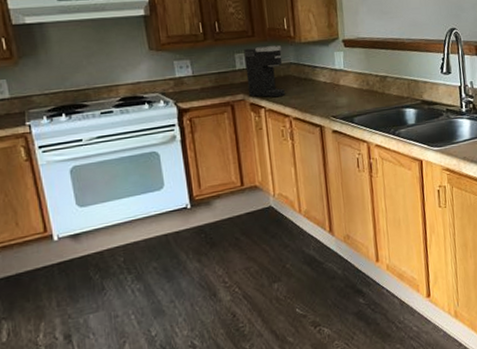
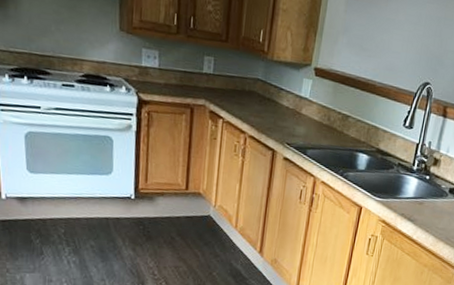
coffee maker: present [244,45,285,98] -> none [210,52,252,111]

